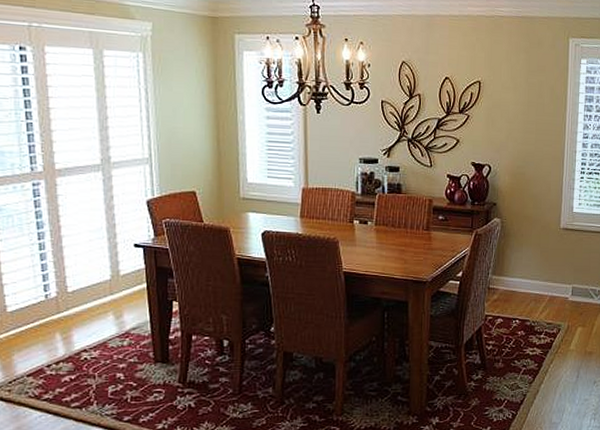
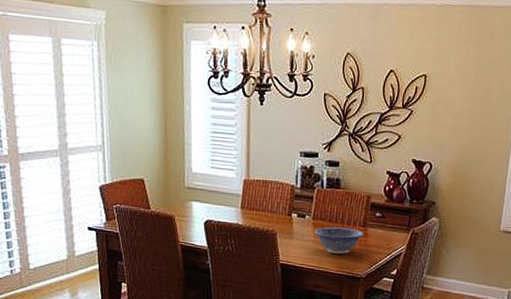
decorative bowl: none [376,232,428,260] -> present [313,227,365,255]

